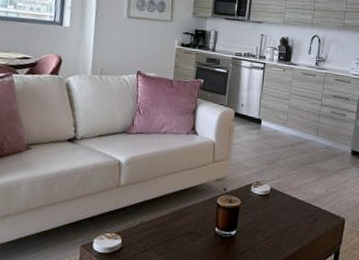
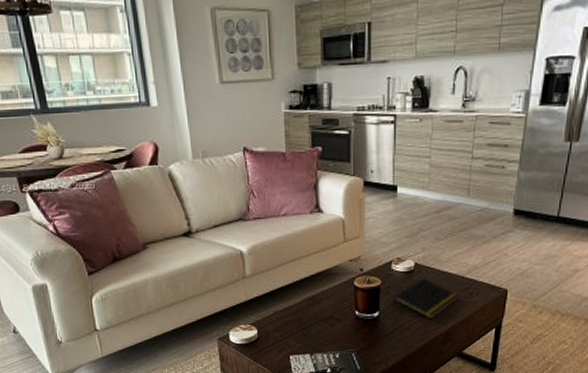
notepad: none [248,202,306,241] -> present [392,278,460,320]

